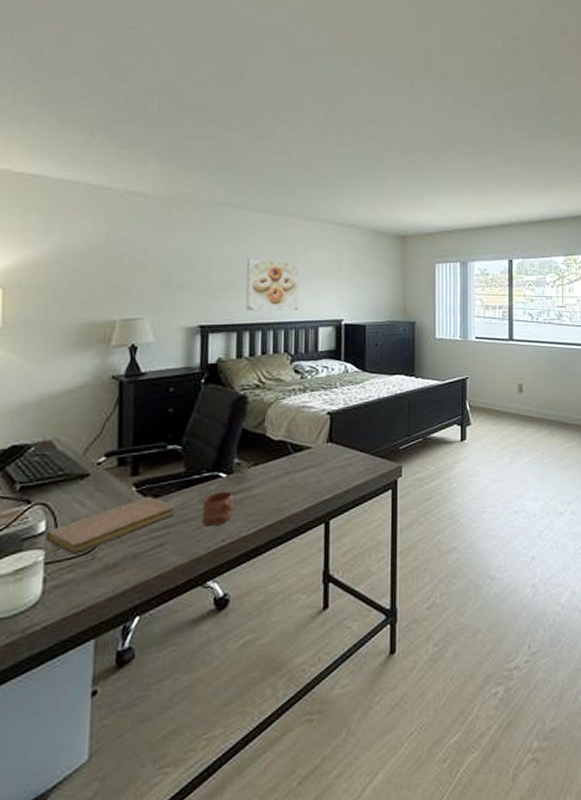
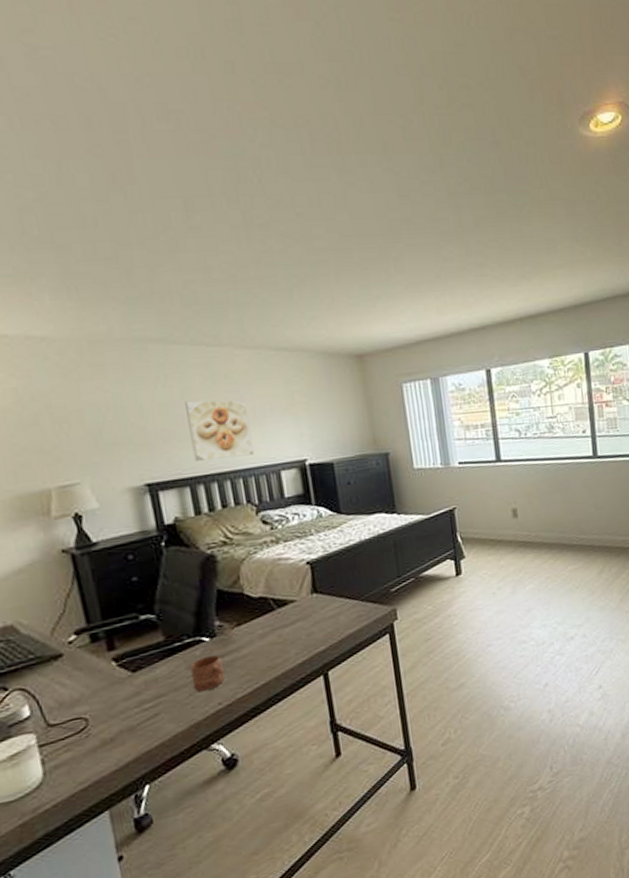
notebook: present [45,496,176,555] -> none [32,668,164,735]

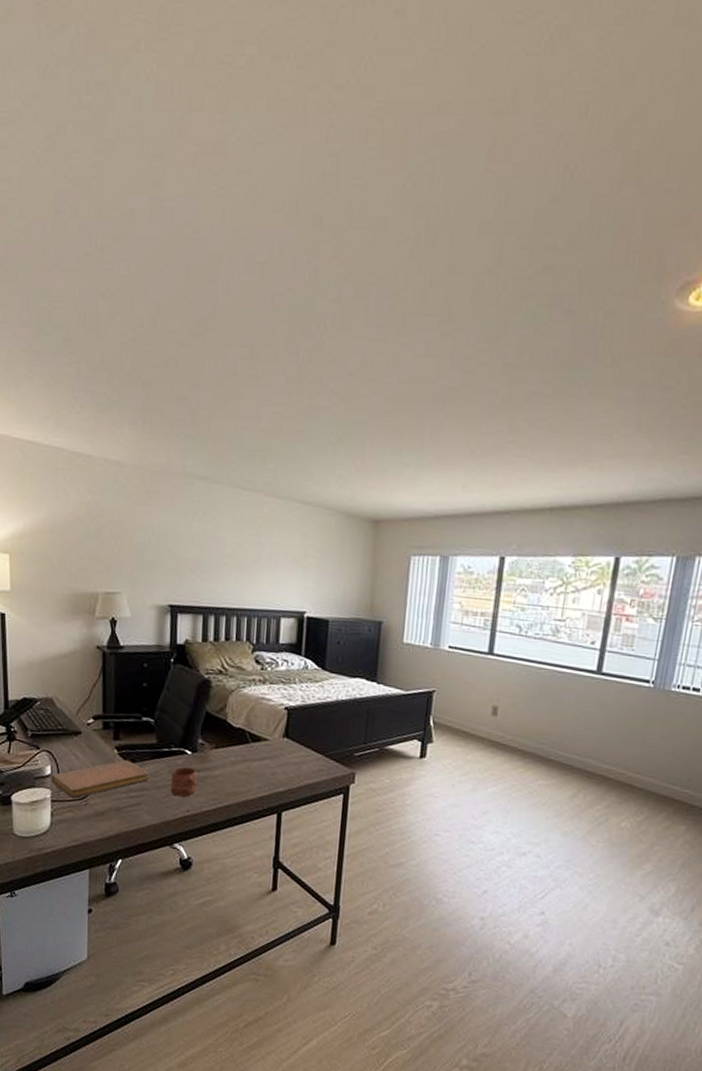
notebook: none [32,668,164,735] -> present [51,759,150,799]
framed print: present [185,399,254,461] -> none [211,538,265,598]

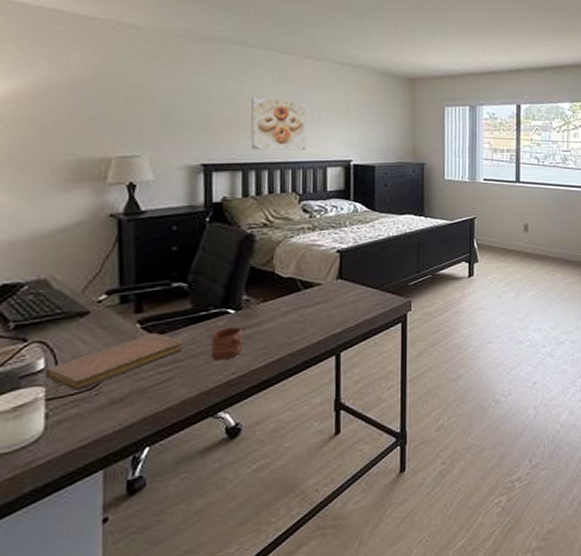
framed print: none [211,538,265,598] -> present [251,97,307,150]

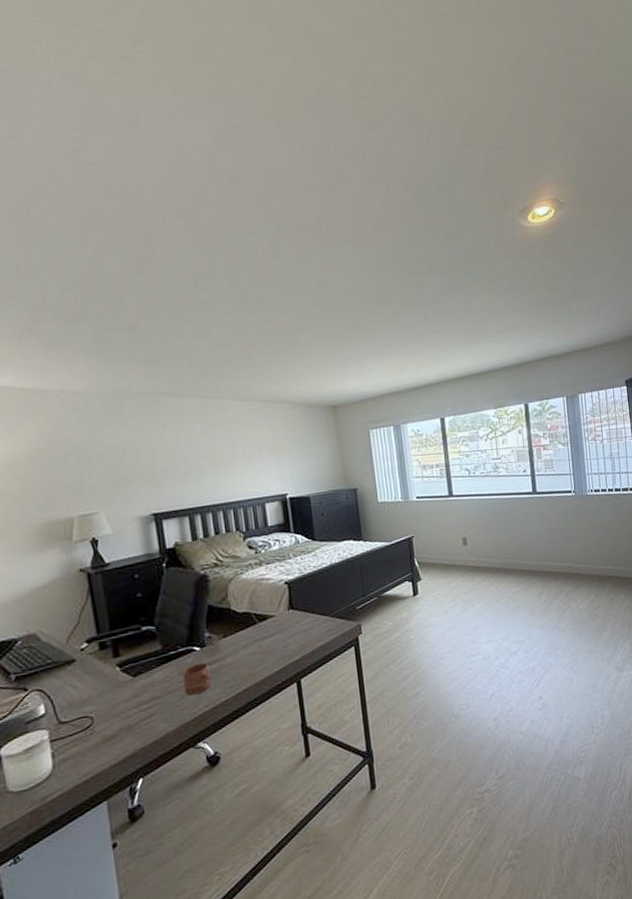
notebook: present [45,332,184,391] -> none [46,673,160,731]
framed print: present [251,97,307,150] -> none [188,443,243,495]

